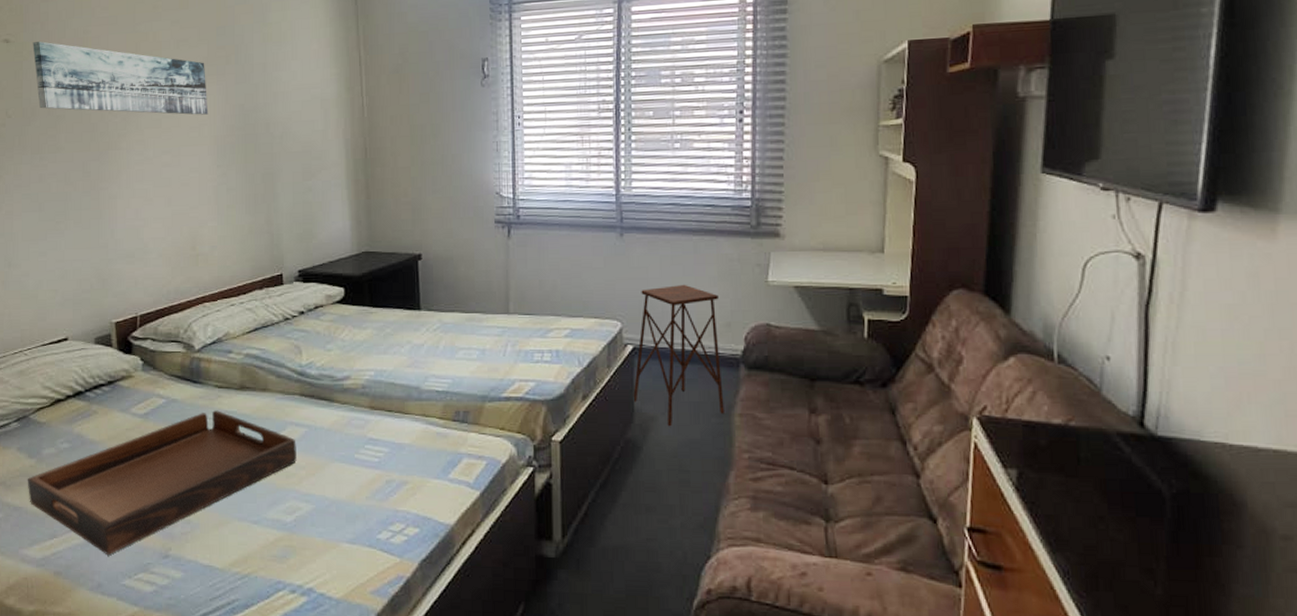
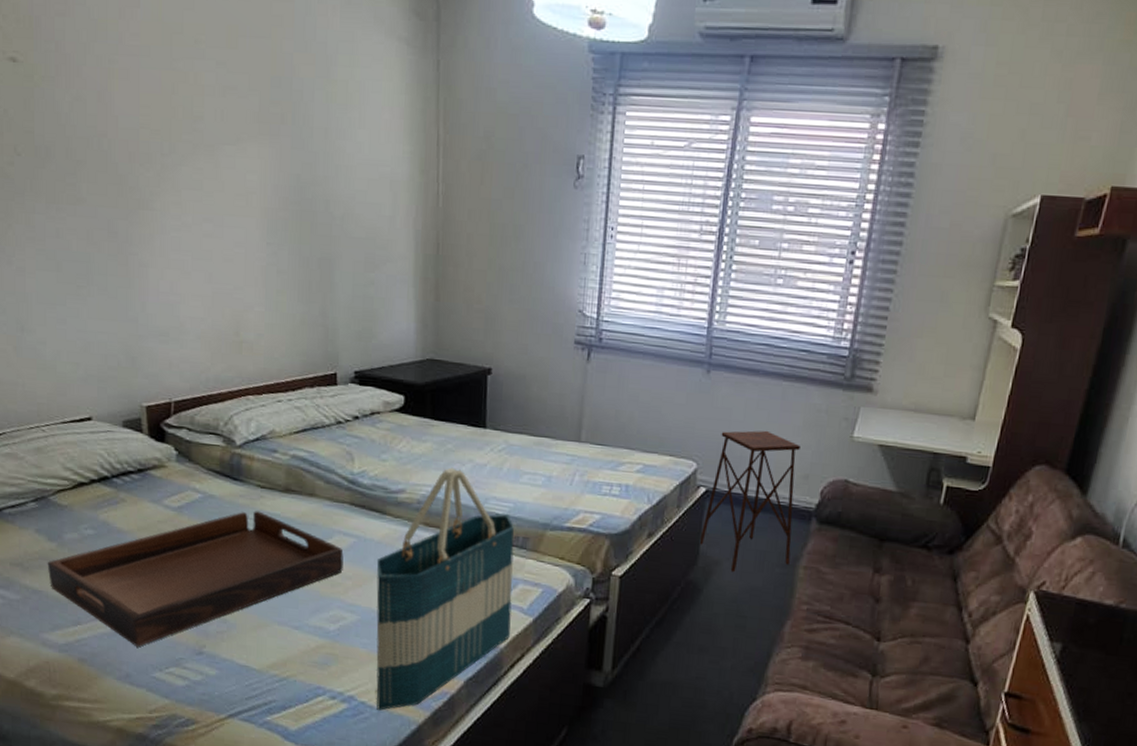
wall art: present [33,41,209,115] -> none [46,65,259,182]
tote bag: none [327,350,460,601] -> present [376,467,515,710]

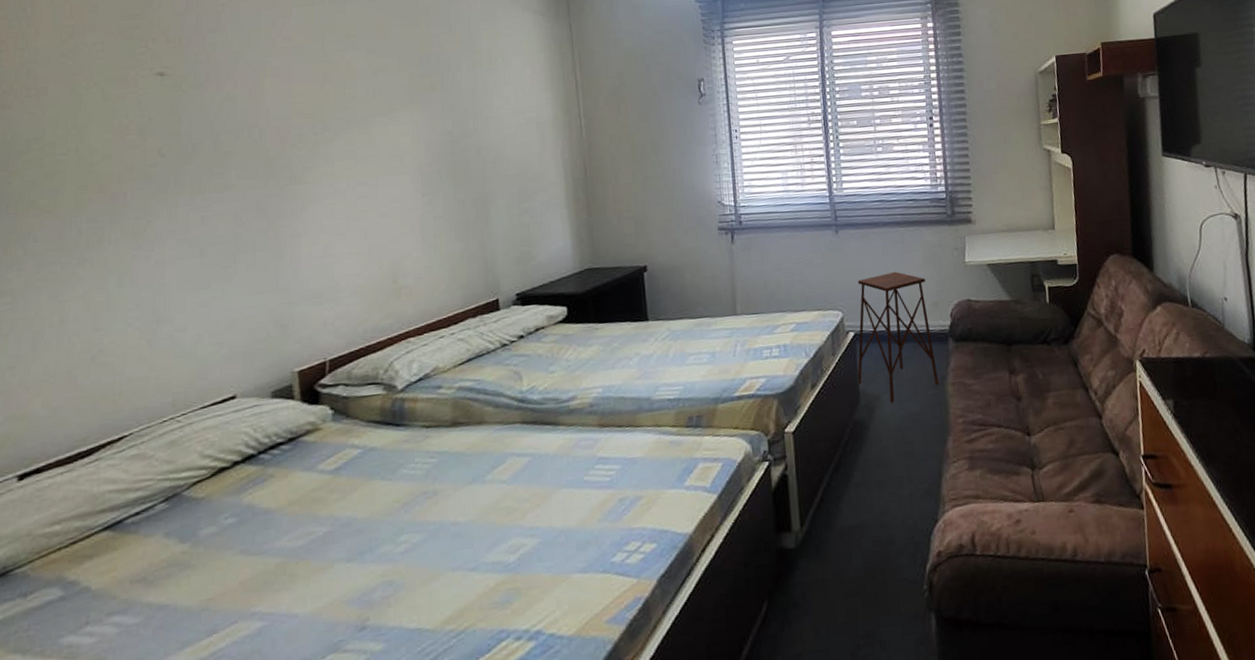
serving tray: present [47,511,344,647] -> none [177,452,519,642]
tote bag: present [376,467,515,710] -> none [553,364,698,639]

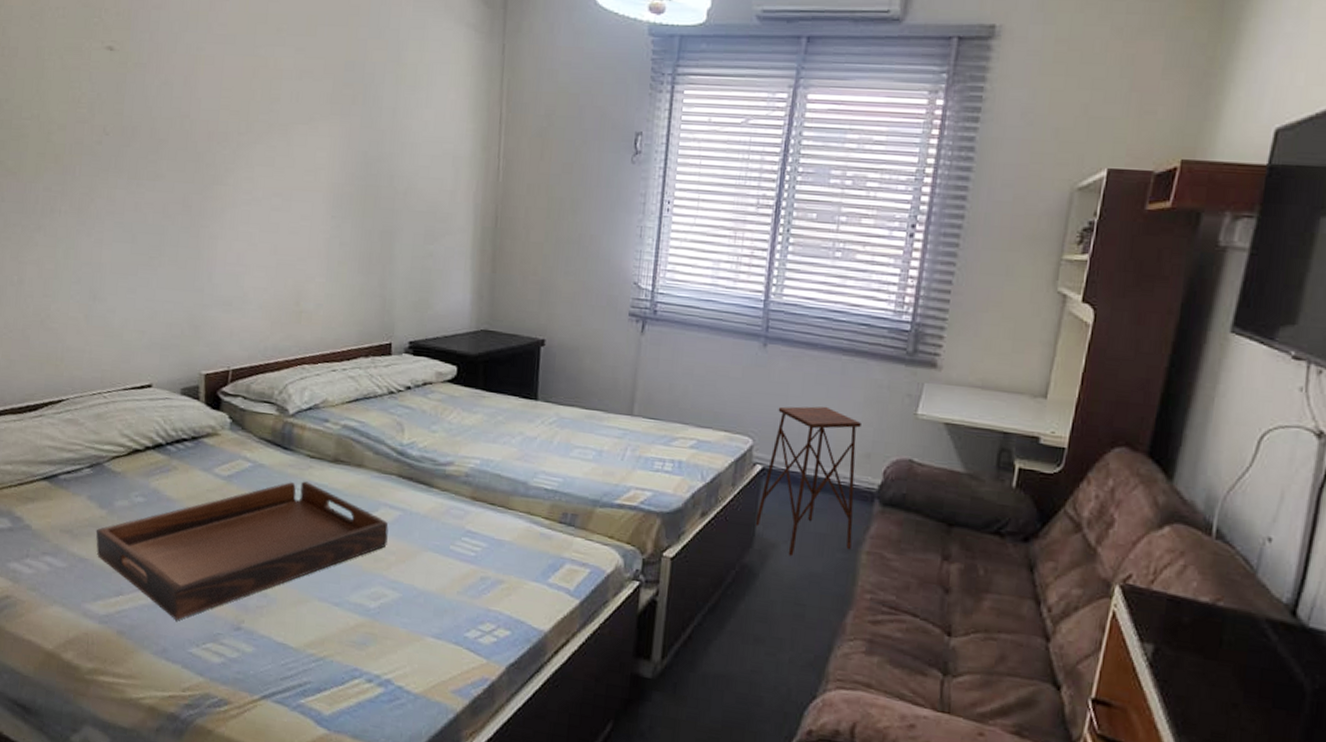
serving tray: none [177,452,519,642] -> present [96,481,389,621]

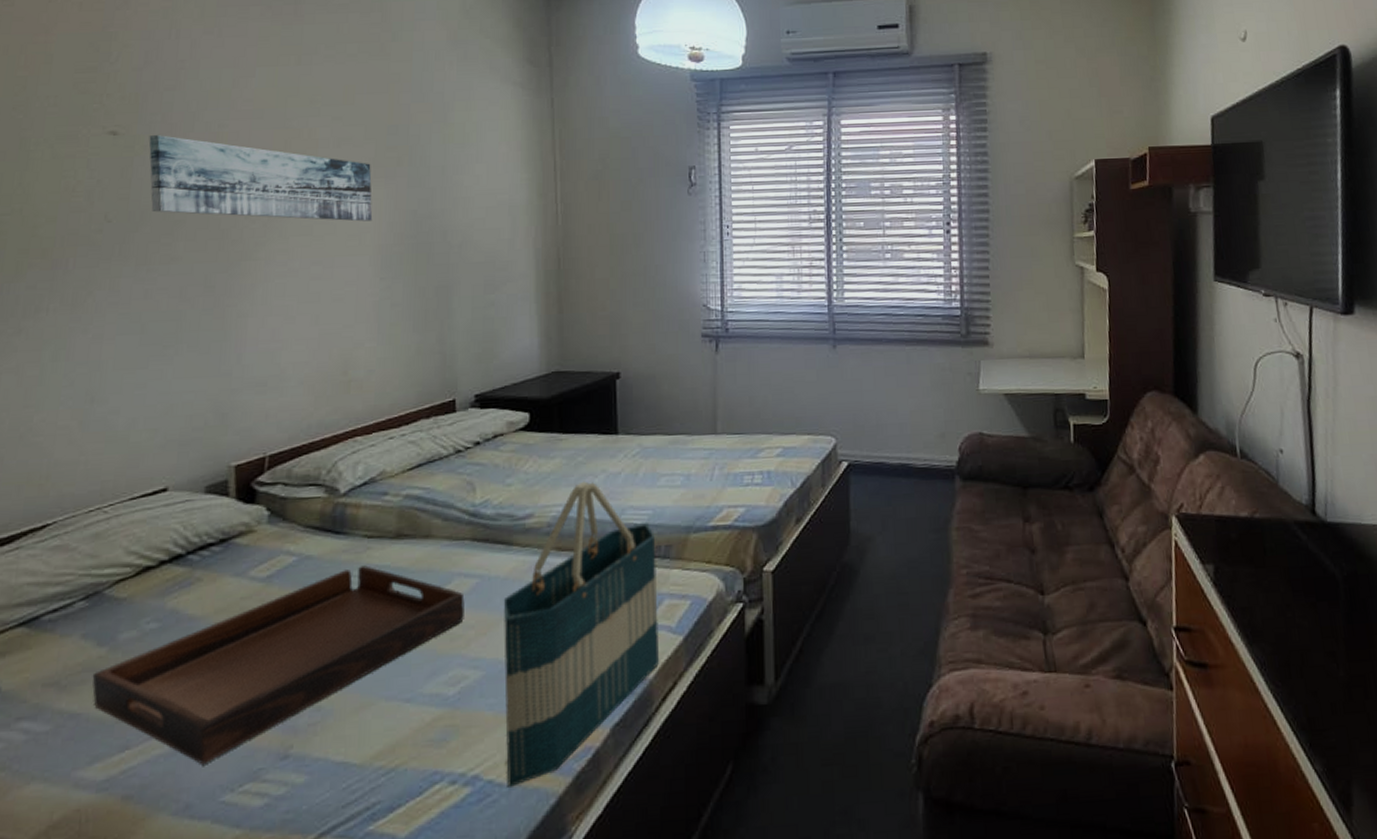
wall art: none [139,53,329,158] -> present [148,135,373,222]
tote bag: none [413,440,563,696] -> present [503,481,660,787]
side table: present [755,406,861,557] -> none [849,395,941,547]

